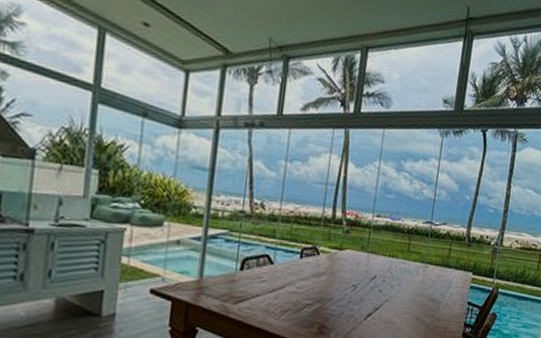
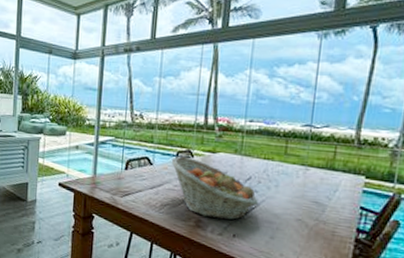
fruit basket: none [294,253,383,324] -> present [171,156,259,221]

